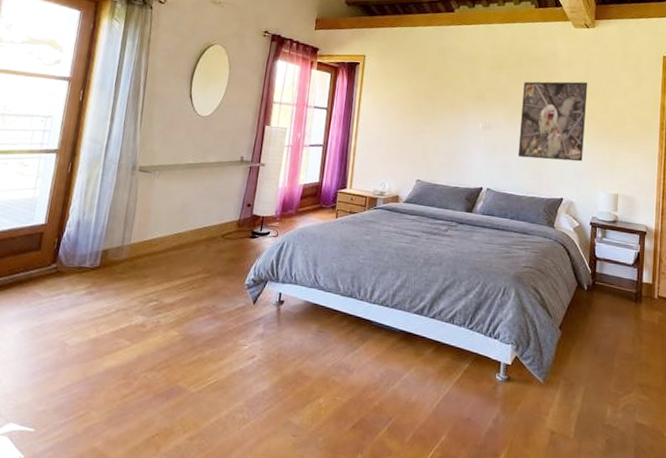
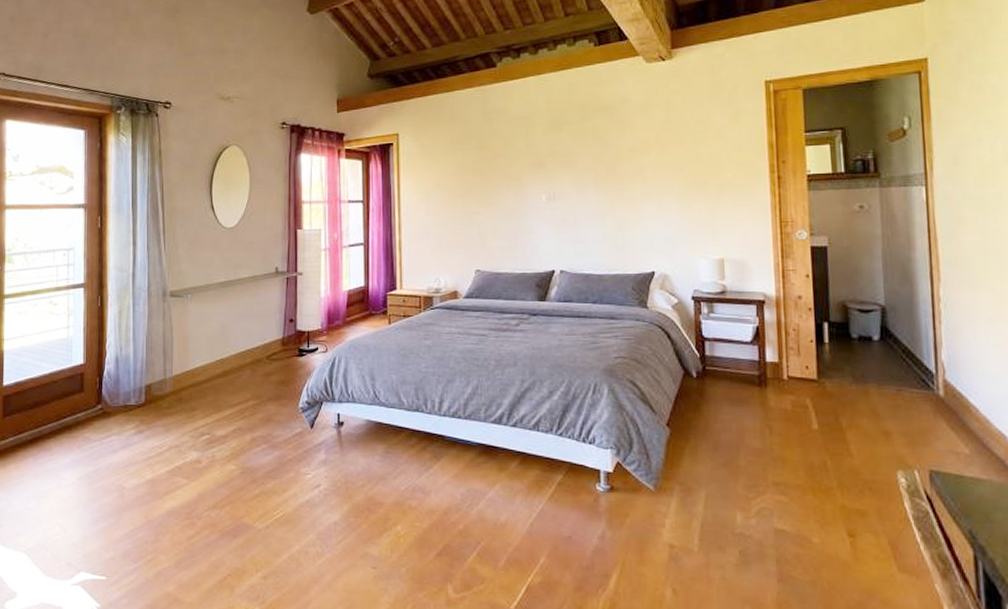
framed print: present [517,81,588,162] -> none [591,128,674,229]

